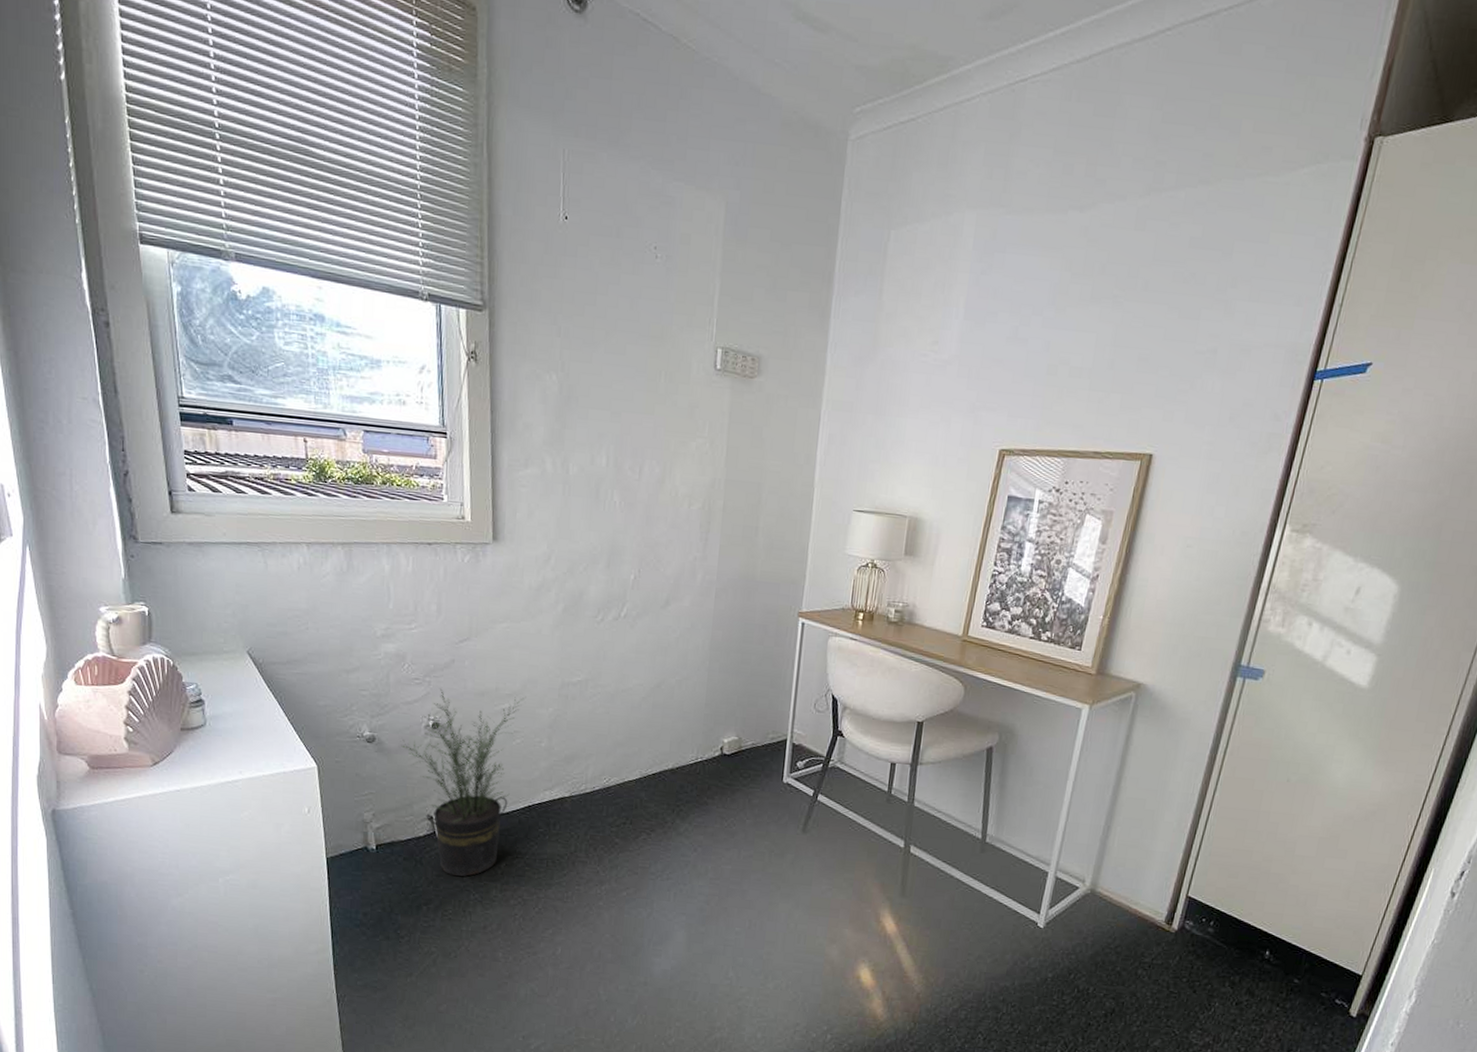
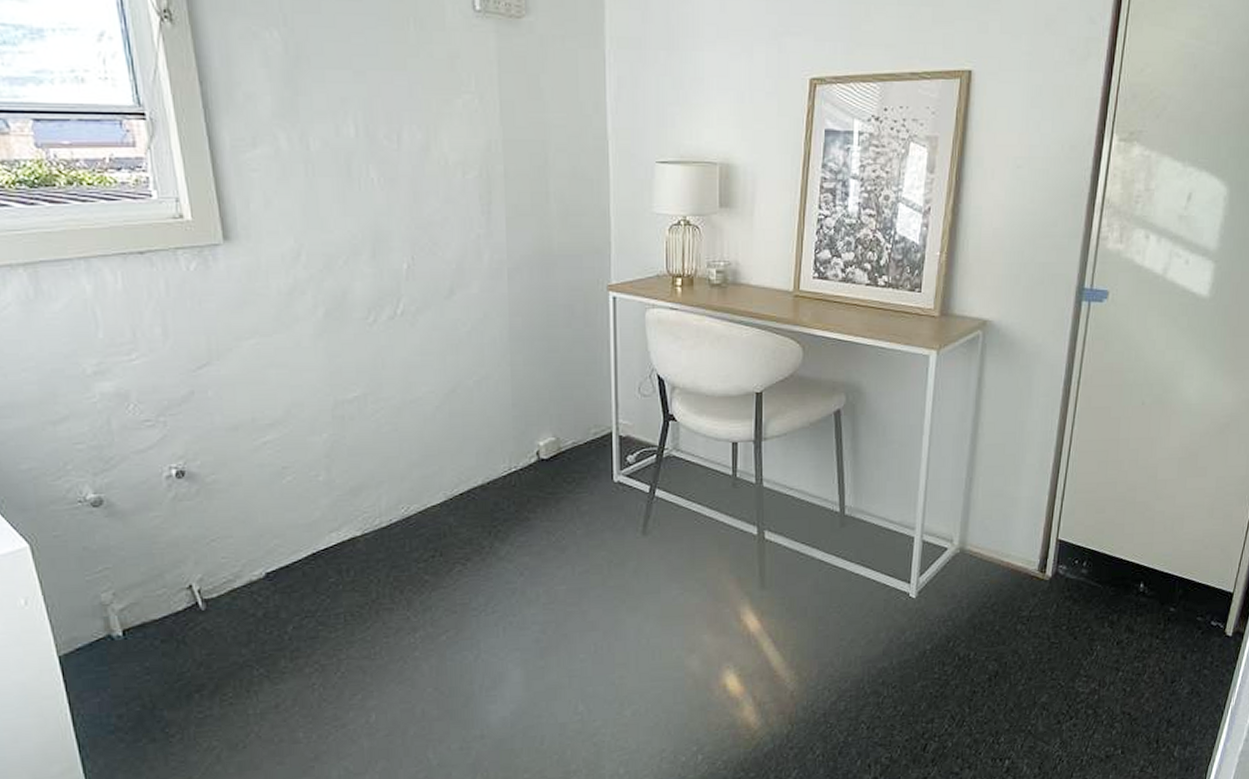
potted plant: present [401,688,526,876] -> none [138,424,292,651]

